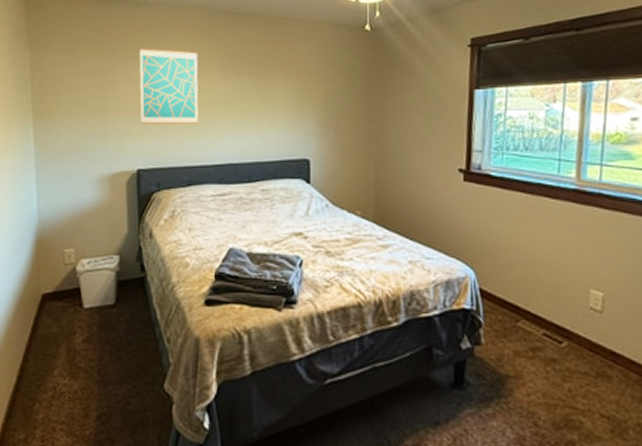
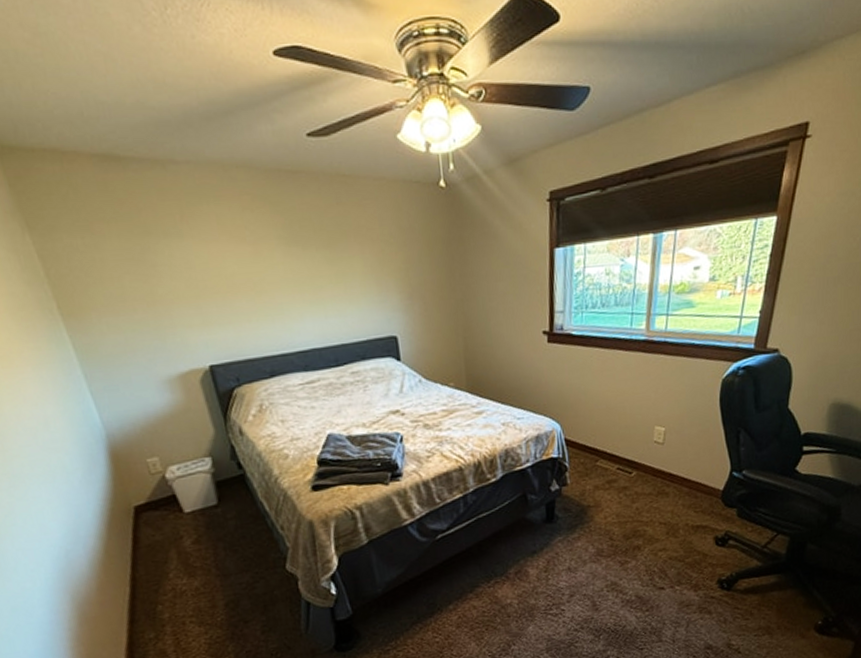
wall art: present [139,48,199,124] -> none [178,221,269,314]

